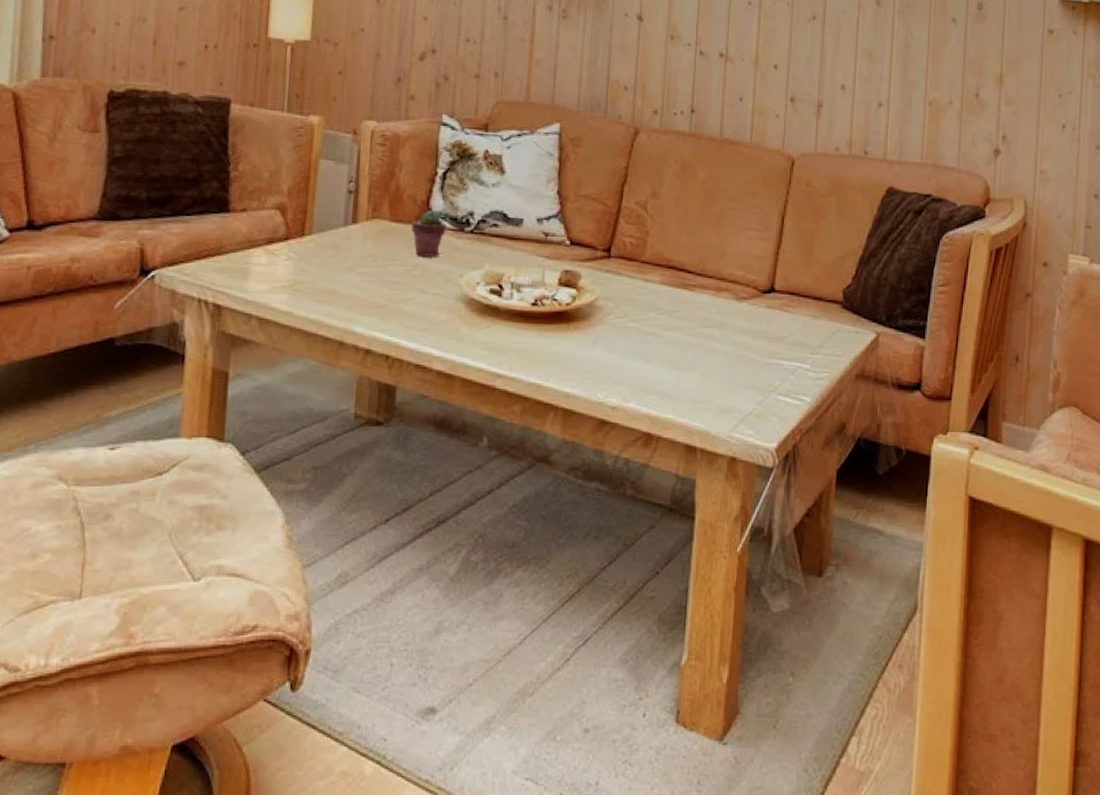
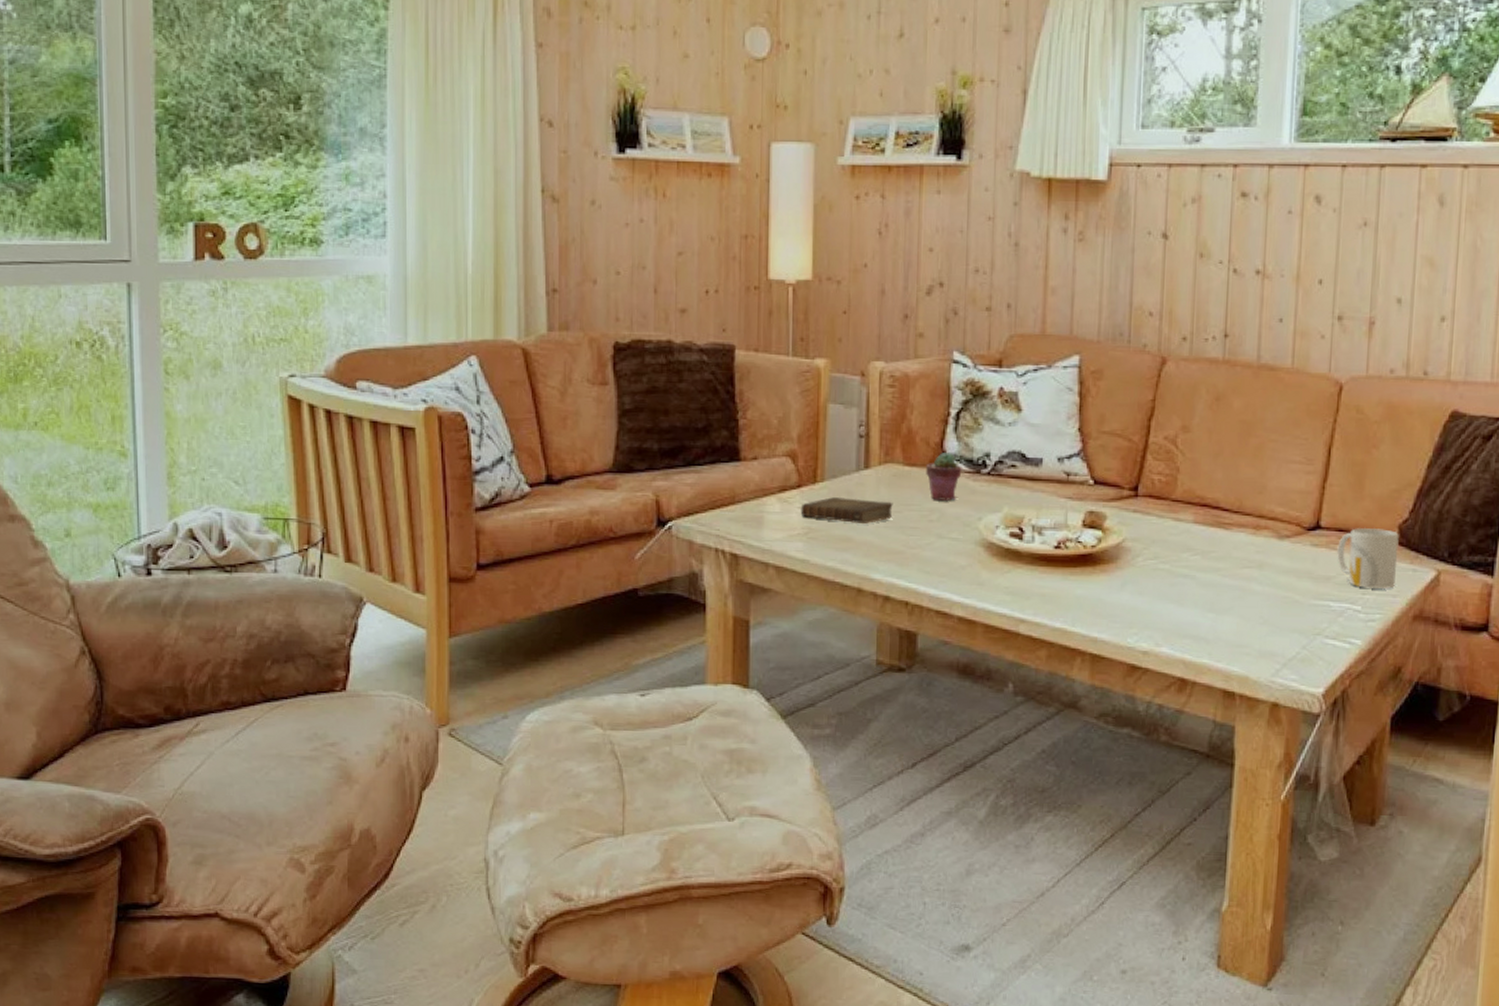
book: none [286,250,379,278] -> present [800,497,893,525]
mug: none [789,291,843,350] -> present [1337,527,1399,590]

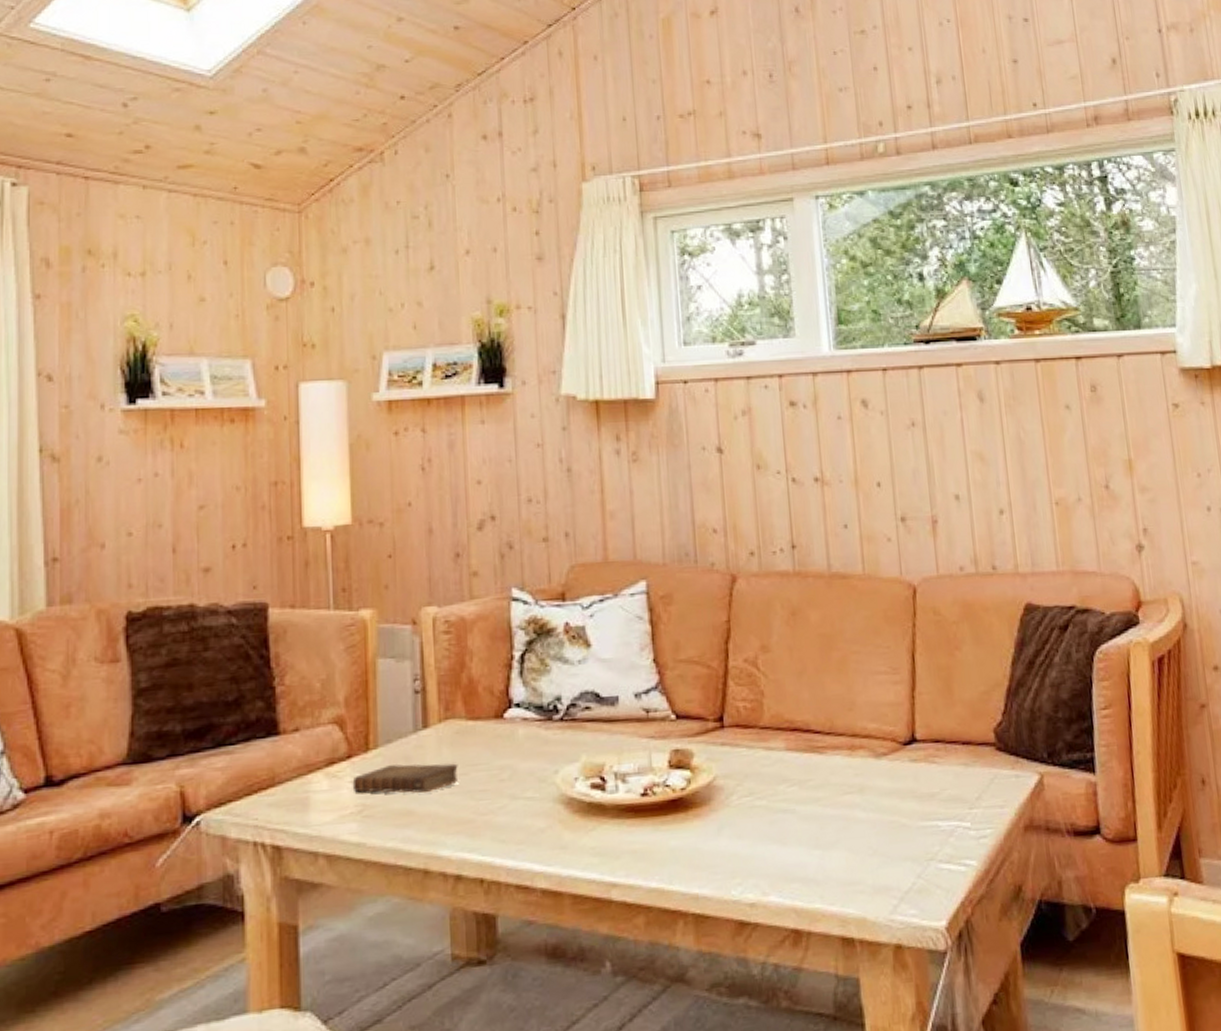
potted succulent: present [926,453,962,501] -> none [492,700,532,756]
mug: present [1337,527,1399,590] -> none [936,734,1001,802]

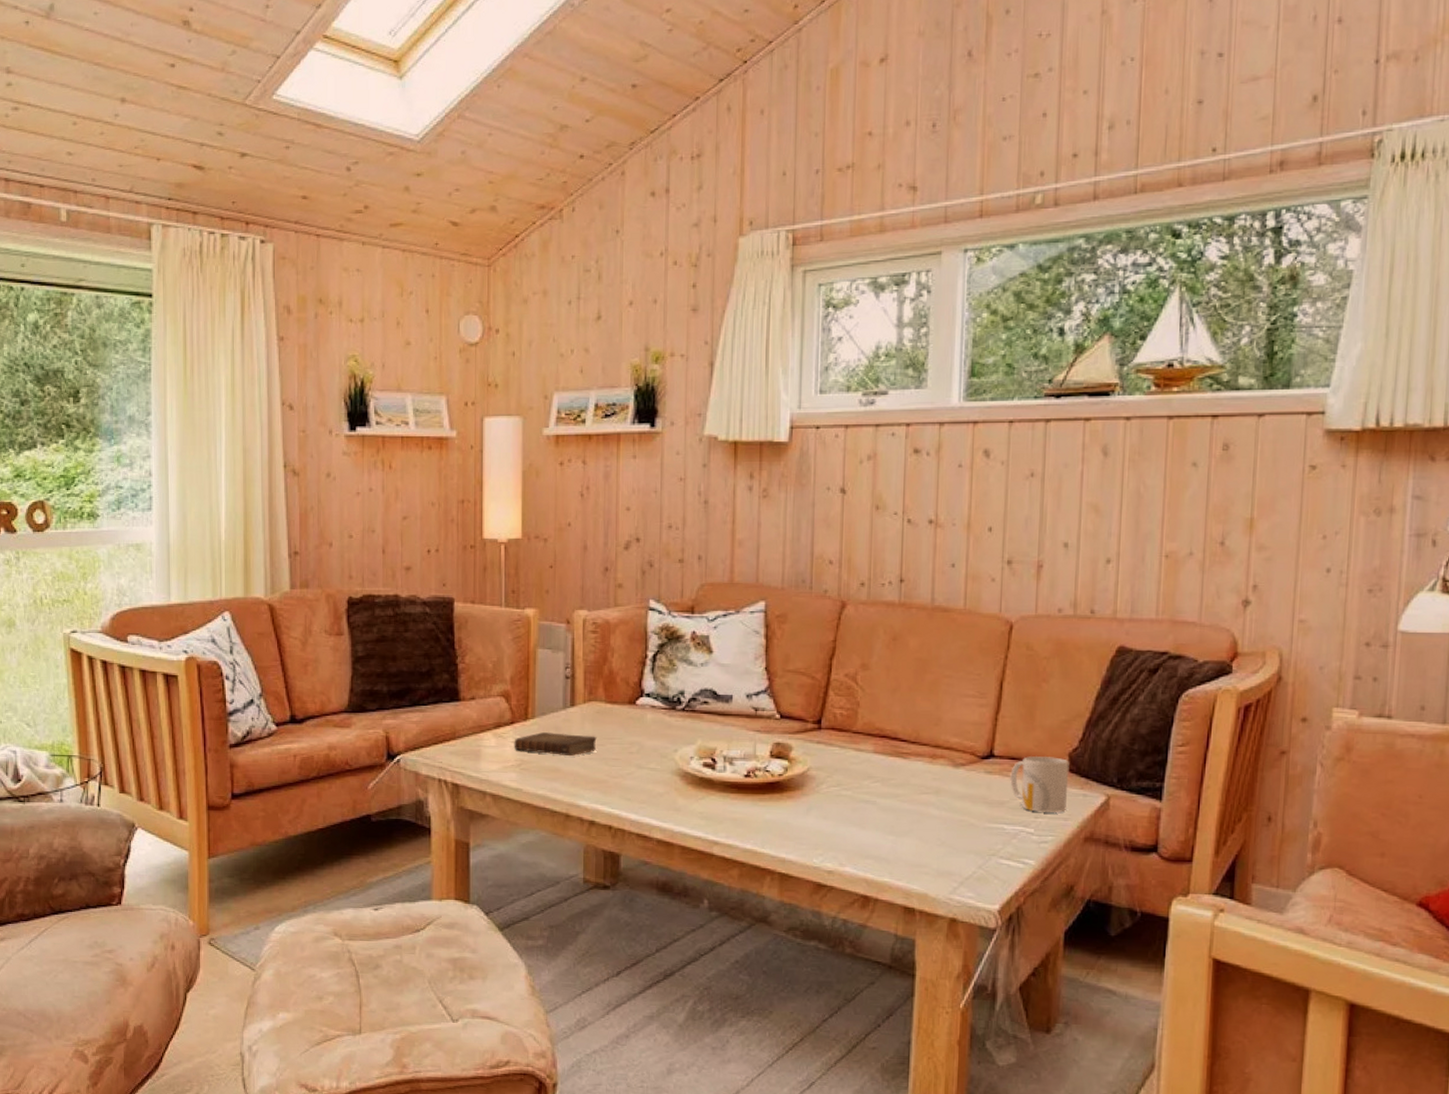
mug: none [936,734,1001,802] -> present [1010,755,1069,814]

